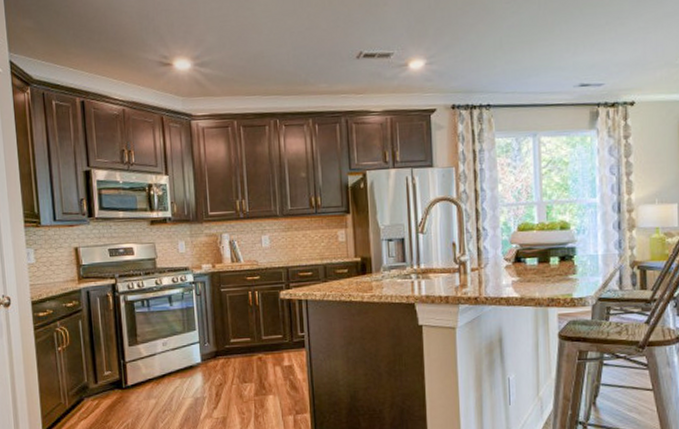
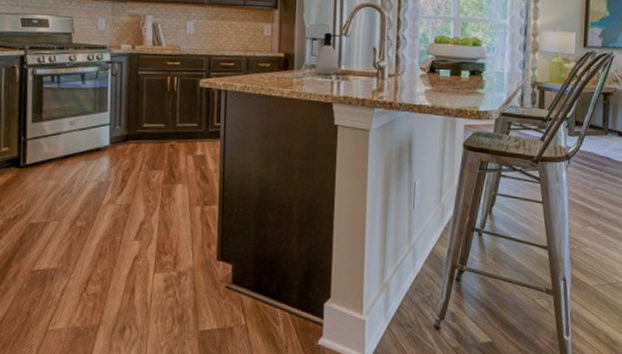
soap dispenser: none [393,231,417,276] -> present [314,32,341,75]

